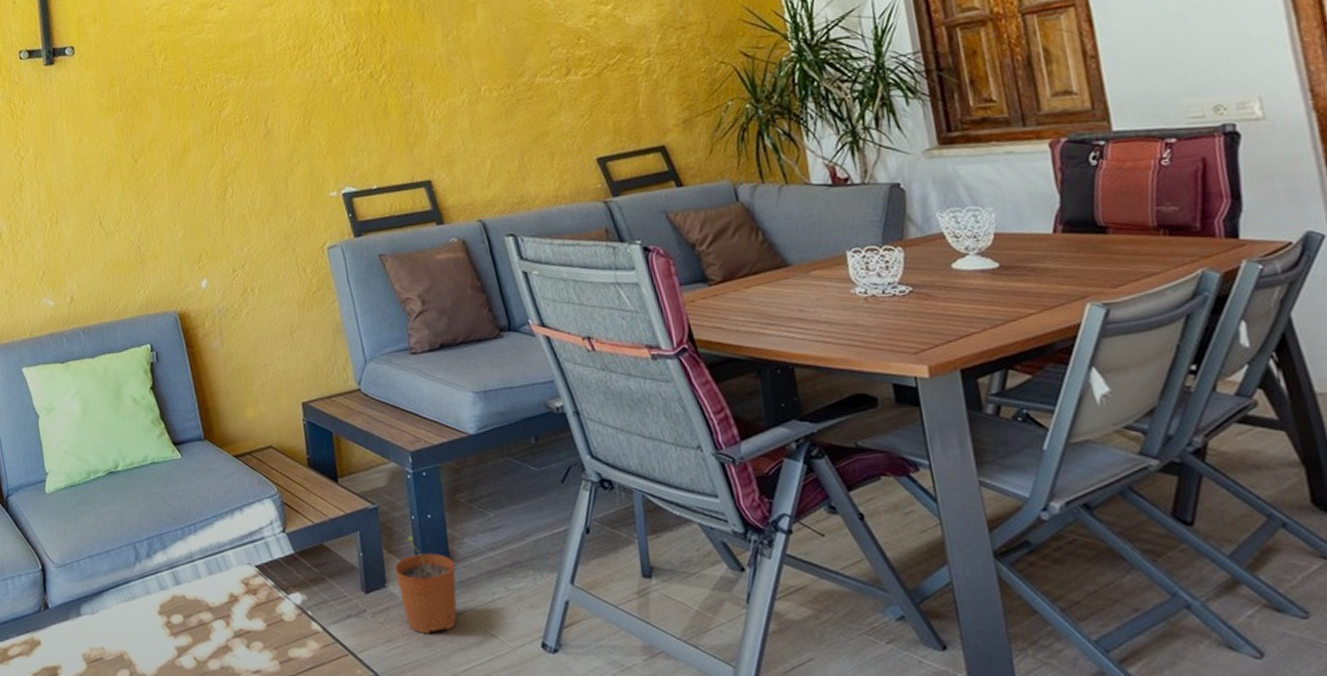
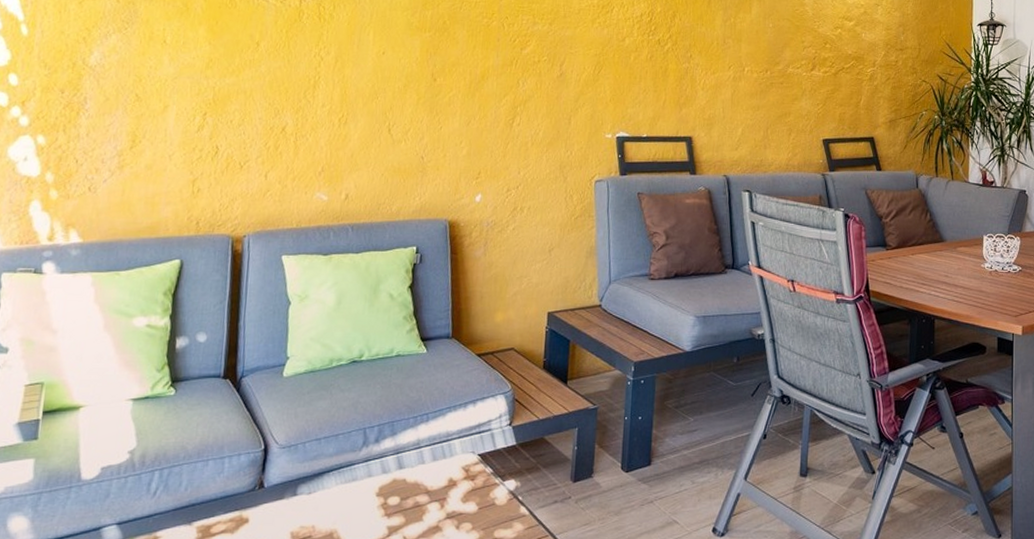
plant pot: present [394,536,457,634] -> none [602,434,654,519]

